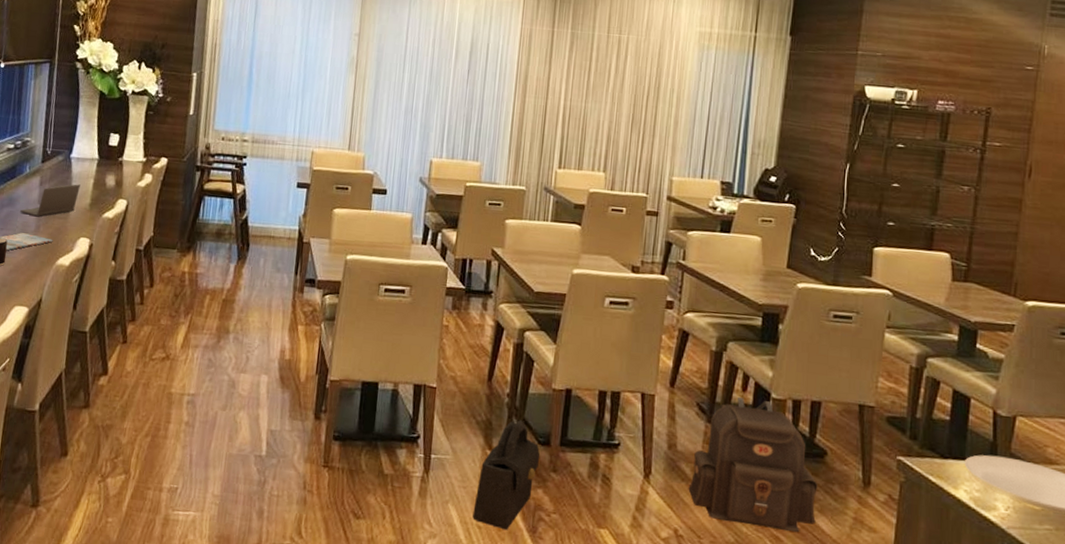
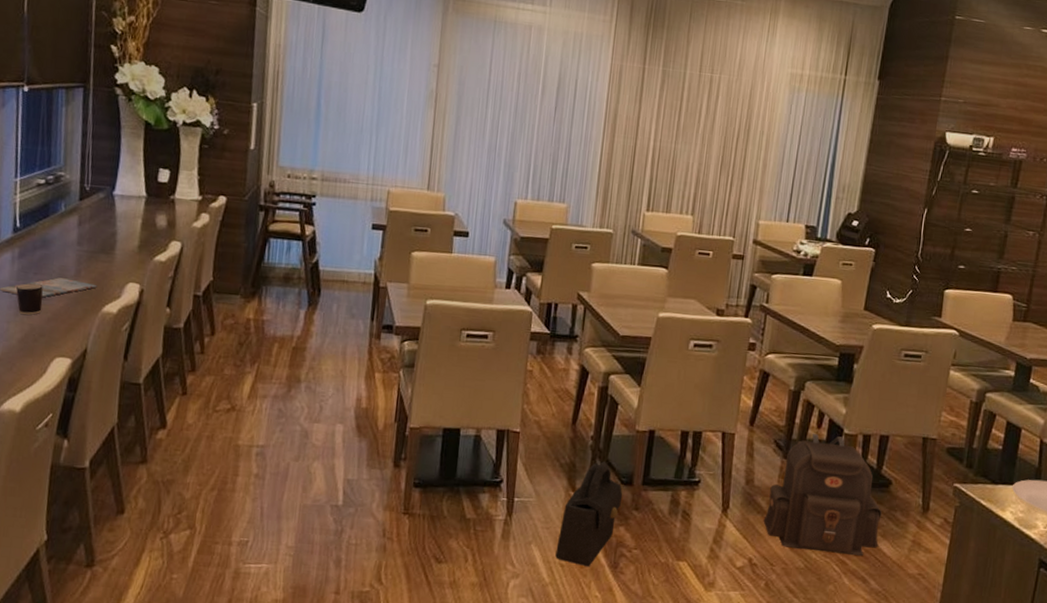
laptop computer: present [20,184,80,217] -> none [56,224,126,261]

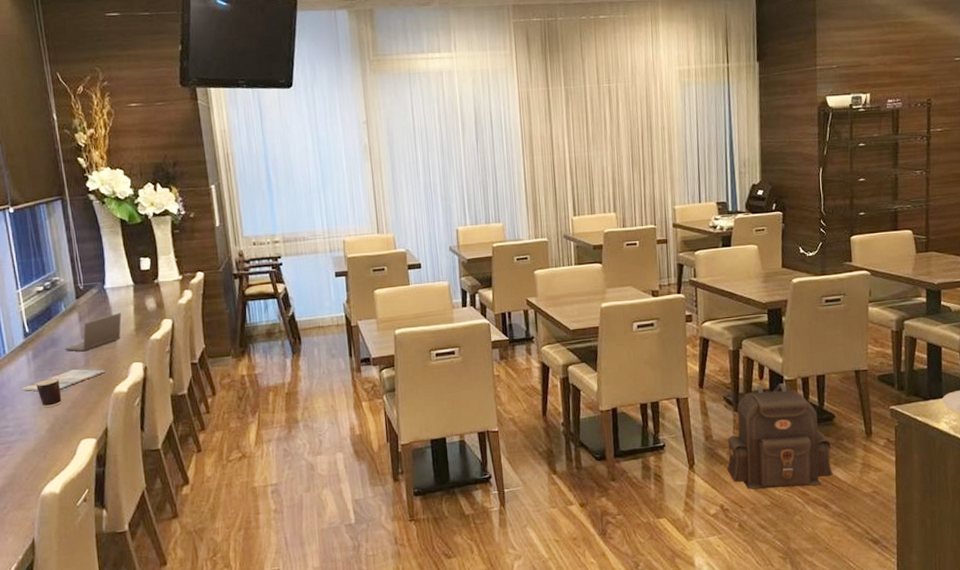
laptop computer: none [56,224,126,261] -> present [65,313,122,352]
handbag: present [555,460,623,566] -> none [549,442,599,538]

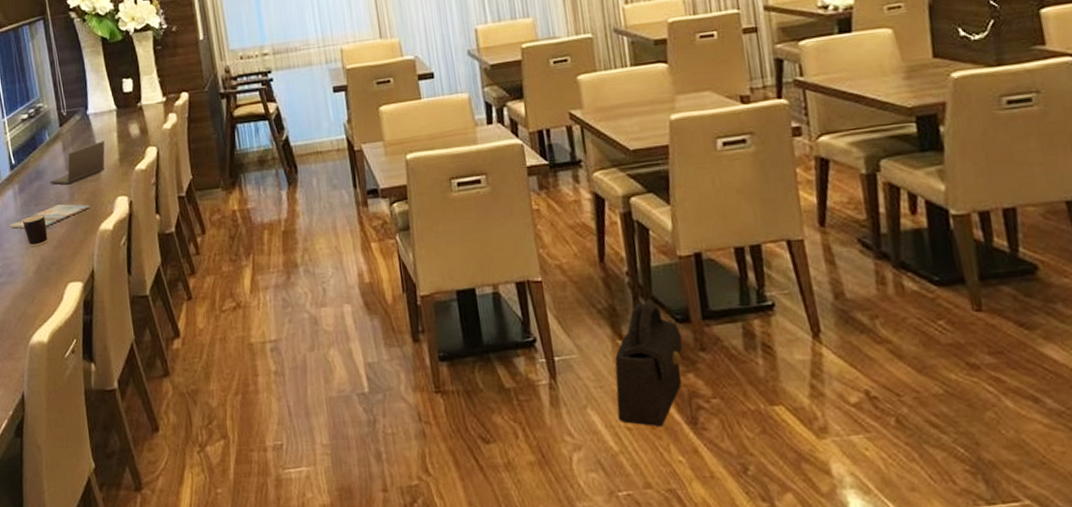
handbag: none [549,442,599,538] -> present [614,298,683,426]
backpack: present [727,383,833,490] -> none [869,220,1043,371]

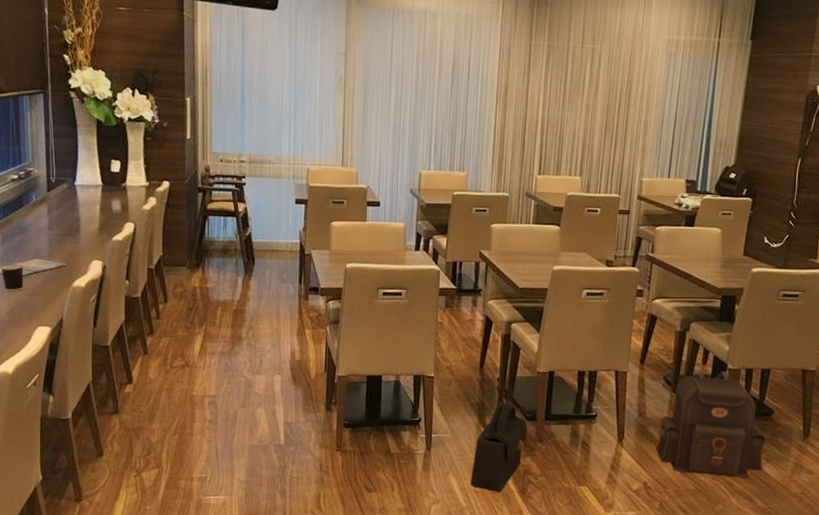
laptop computer: present [50,140,105,185] -> none [31,210,88,243]
backpack: none [869,220,1043,371] -> present [655,369,765,478]

